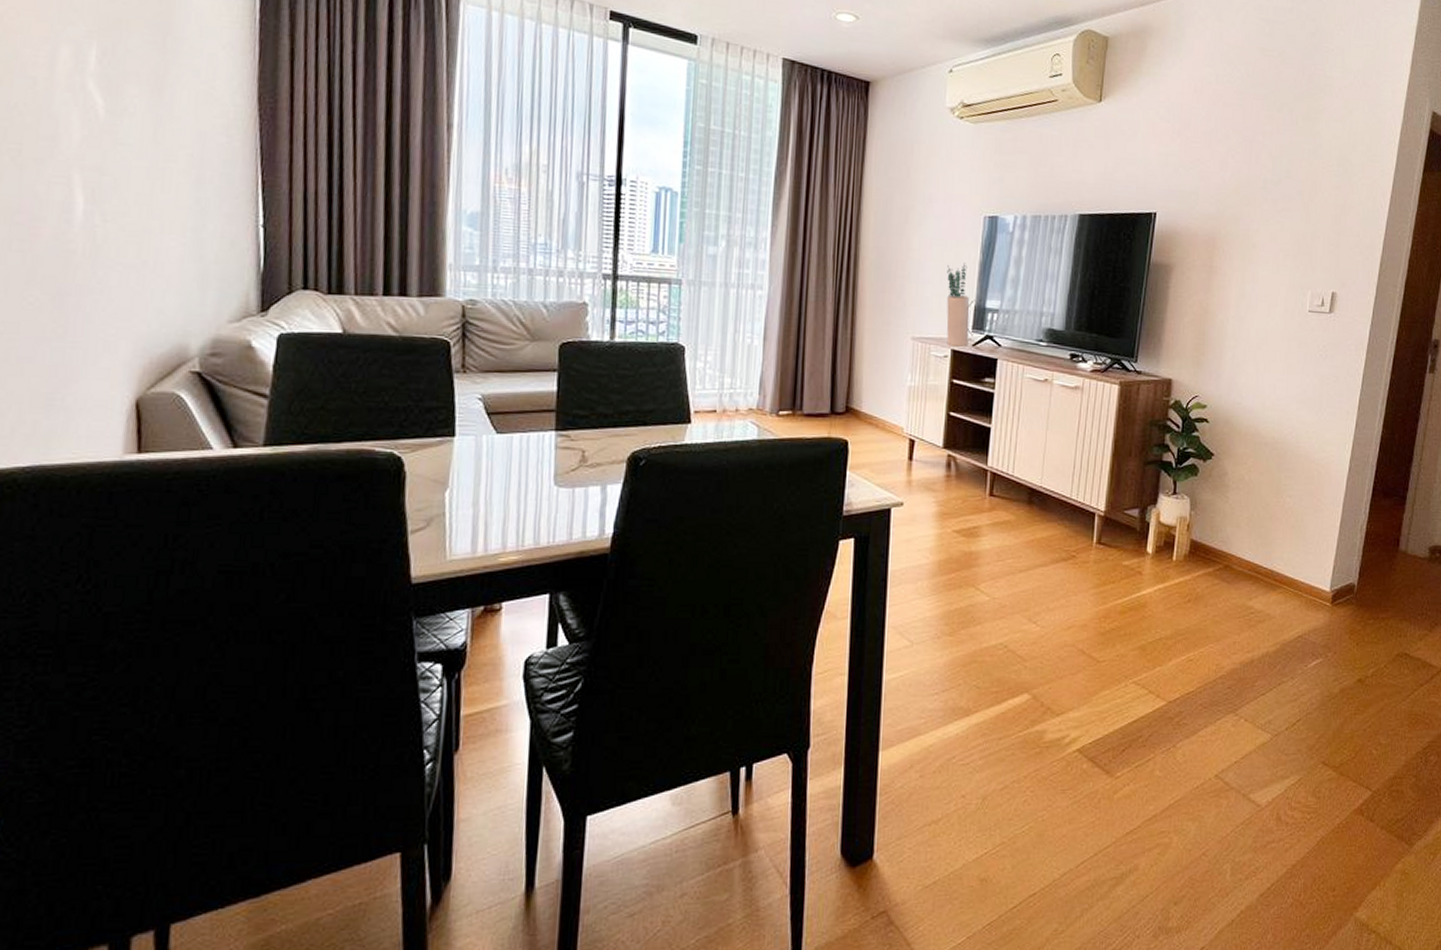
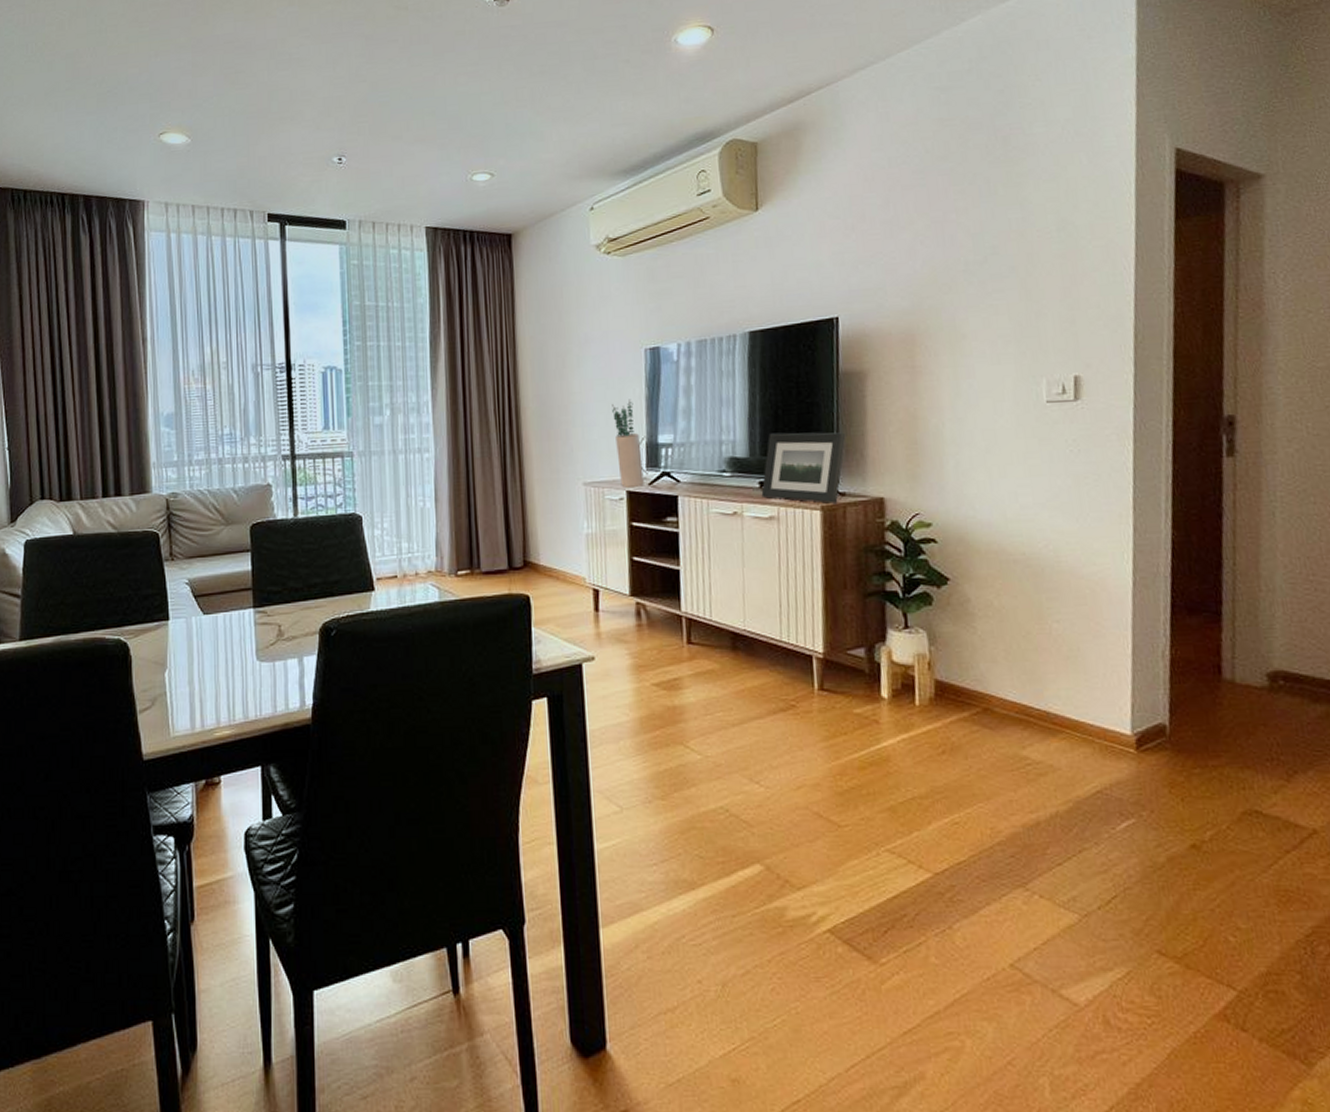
picture frame: none [1070,311,1149,380] -> present [761,432,846,504]

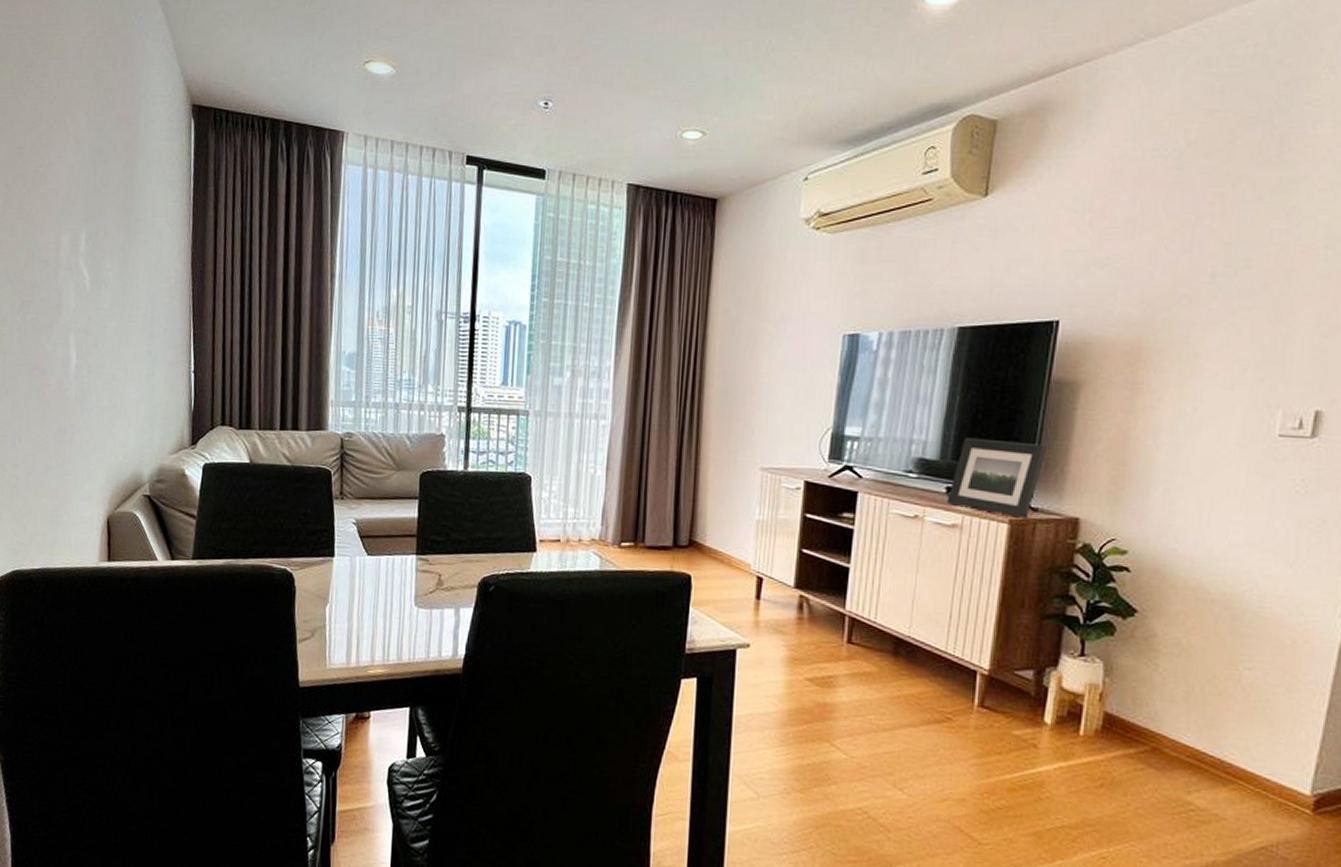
vase: present [612,399,644,488] -> none [799,386,826,478]

